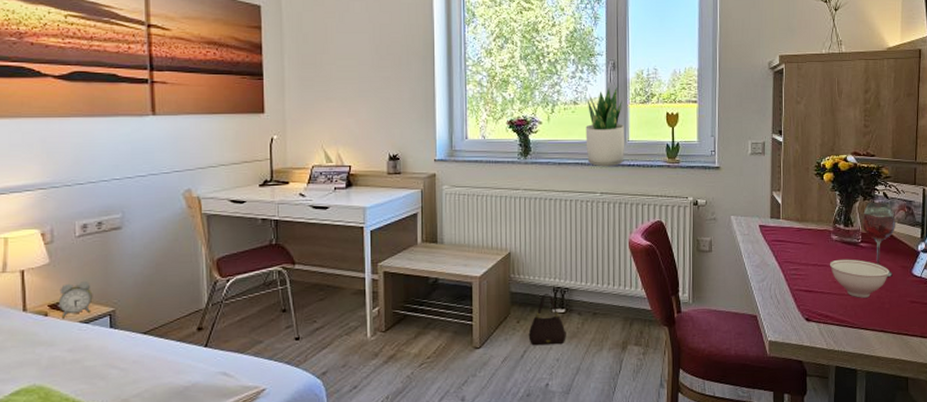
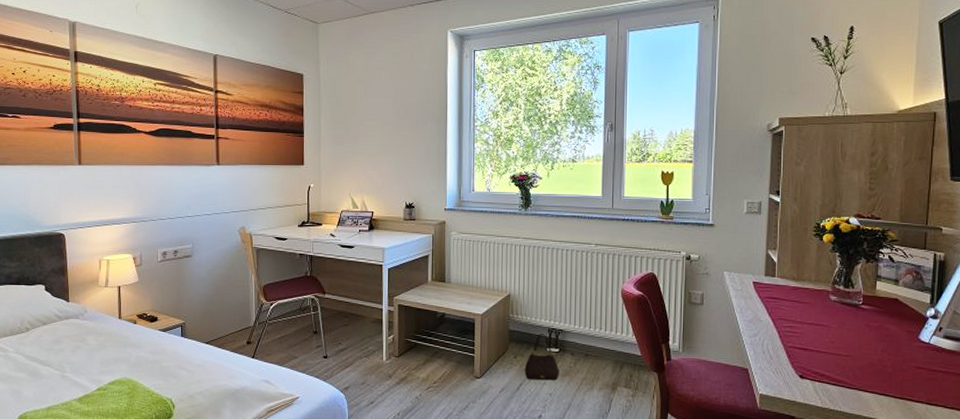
alarm clock: present [58,281,93,318] -> none [144,298,169,326]
planter: present [586,87,625,167] -> none [582,147,621,221]
bowl: present [829,259,889,298] -> none [826,320,893,360]
wineglass: present [862,201,896,277] -> none [864,264,903,340]

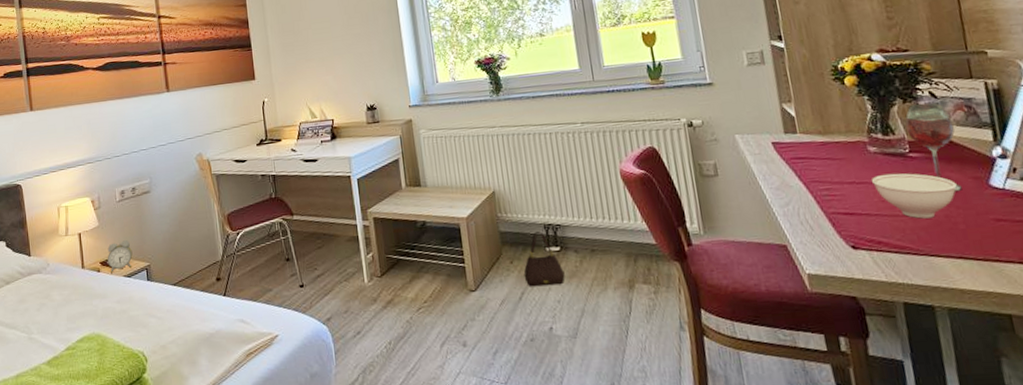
alarm clock: none [144,298,169,326] -> present [107,240,133,273]
bowl: none [826,320,893,360] -> present [871,173,957,219]
wineglass: none [864,264,903,340] -> present [904,103,962,191]

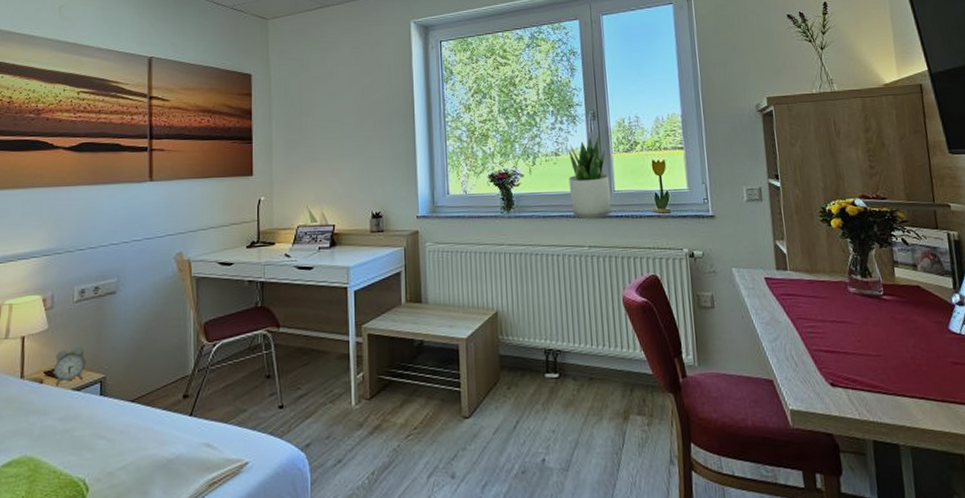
handbag: present [524,232,565,287] -> none [520,357,562,415]
planter: none [553,14,602,96] -> present [568,137,611,219]
bowl: present [871,173,957,219] -> none [849,314,922,359]
wineglass: present [904,103,962,191] -> none [880,249,926,334]

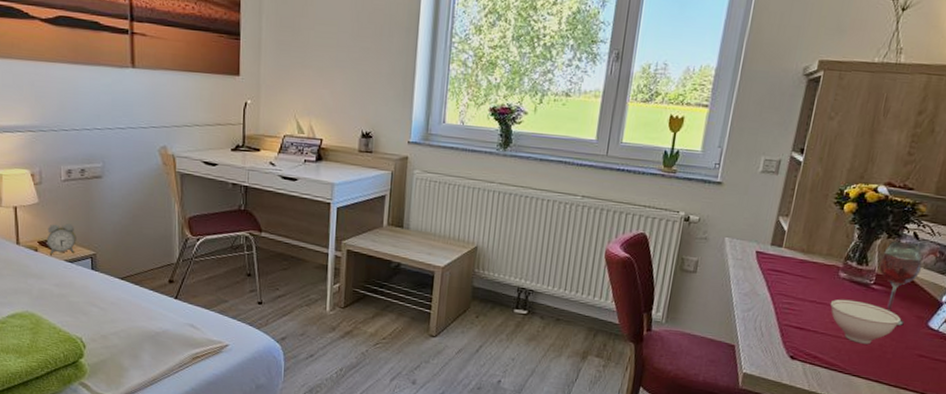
planter: present [568,137,611,219] -> none [572,80,622,169]
bowl: none [849,314,922,359] -> present [830,299,901,344]
wineglass: none [880,249,926,334] -> present [879,241,923,325]

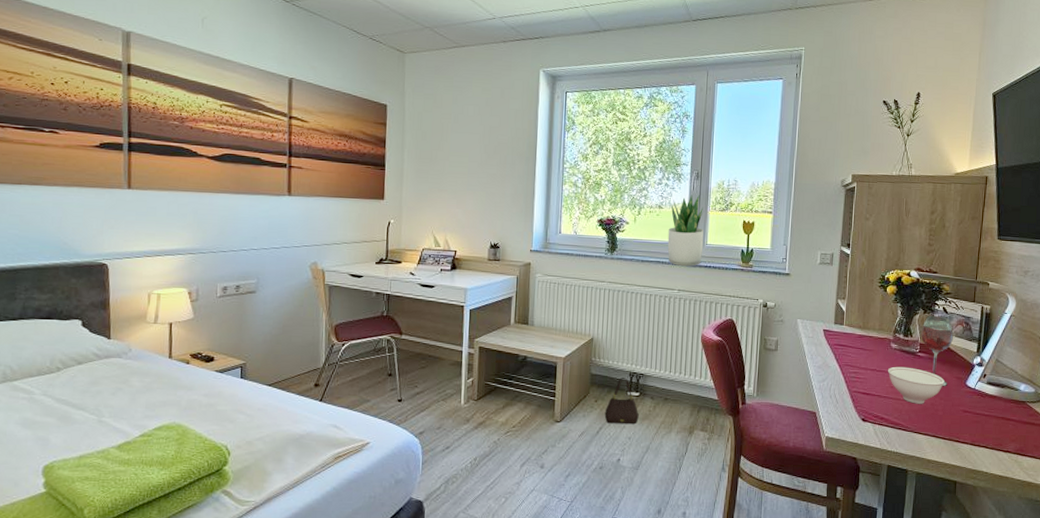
alarm clock: present [46,224,77,255] -> none [198,336,228,366]
handbag: none [485,293,526,344] -> present [604,378,639,424]
planter: none [572,80,622,169] -> present [667,195,704,267]

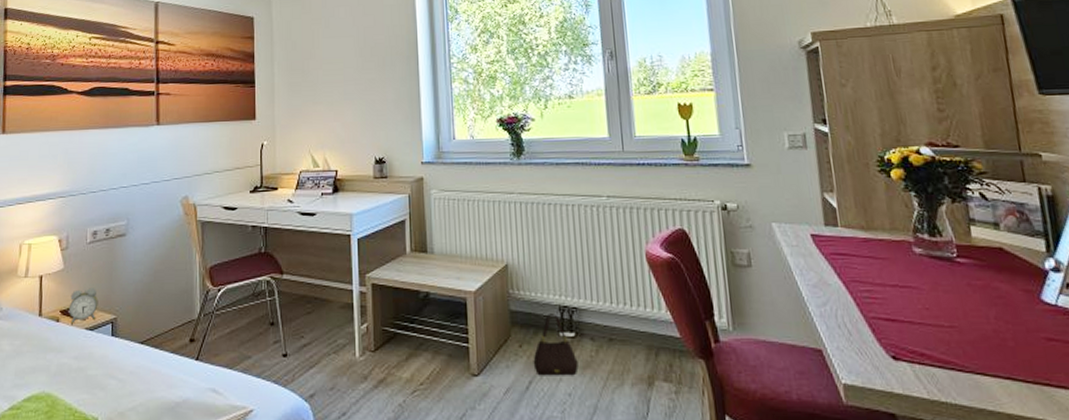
alarm clock: none [198,336,228,366] -> present [68,288,99,324]
planter: present [667,195,704,267] -> none [583,78,632,167]
bowl: present [887,366,945,404] -> none [915,279,1007,332]
wineglass: present [921,315,954,386] -> none [953,204,1012,303]

